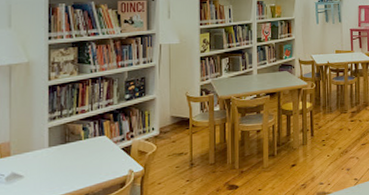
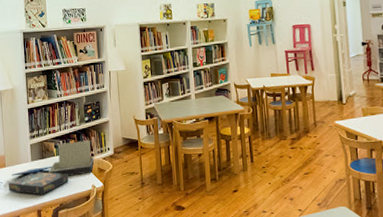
board game: none [12,120,133,186] -> present [8,140,94,195]

